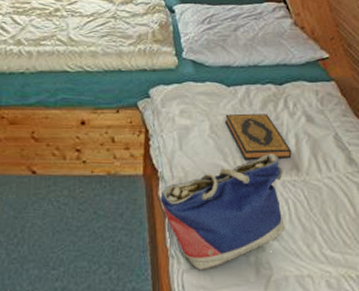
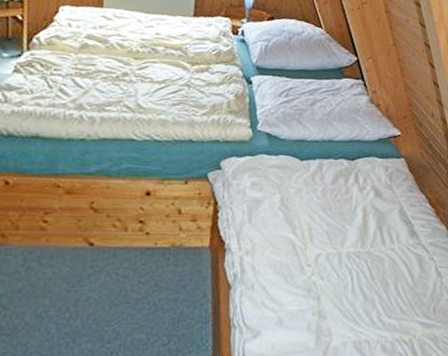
tote bag: present [160,154,286,271] -> none [225,227,350,340]
hardback book: present [225,113,292,160] -> none [296,187,359,233]

